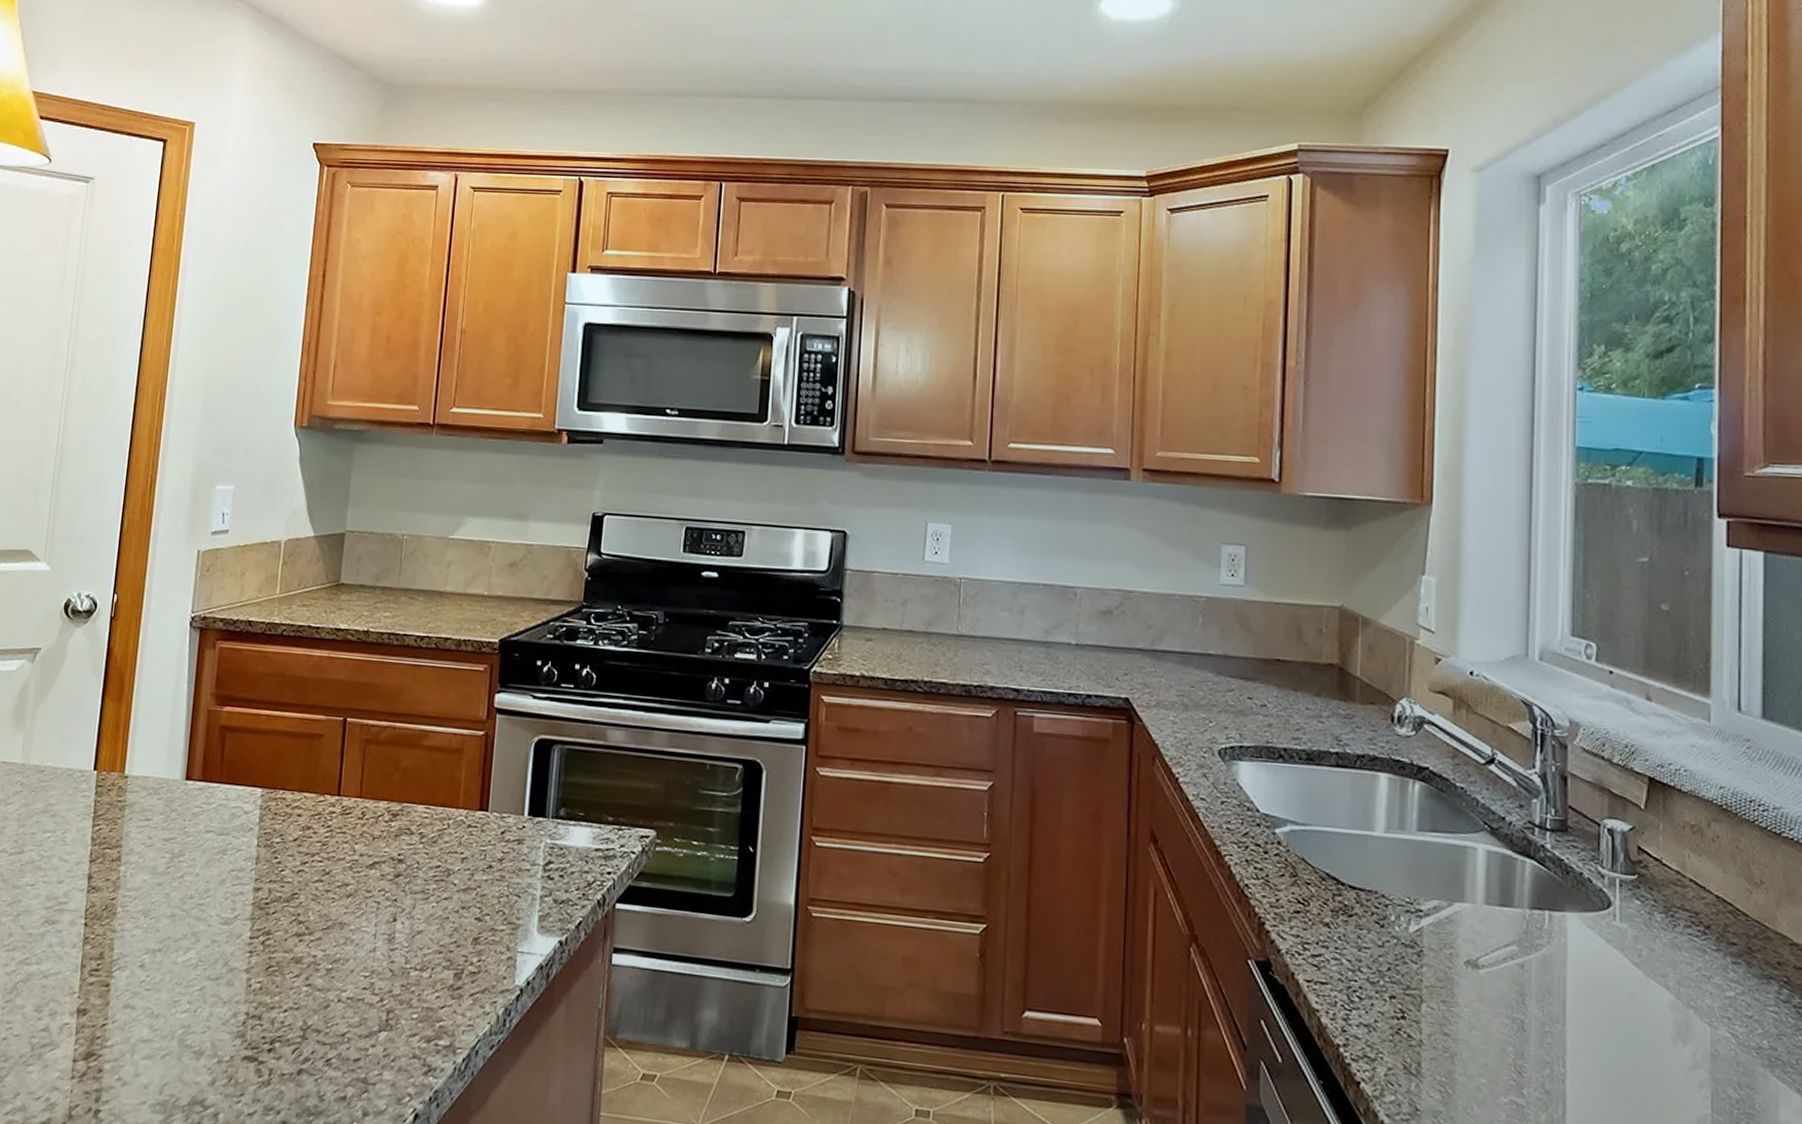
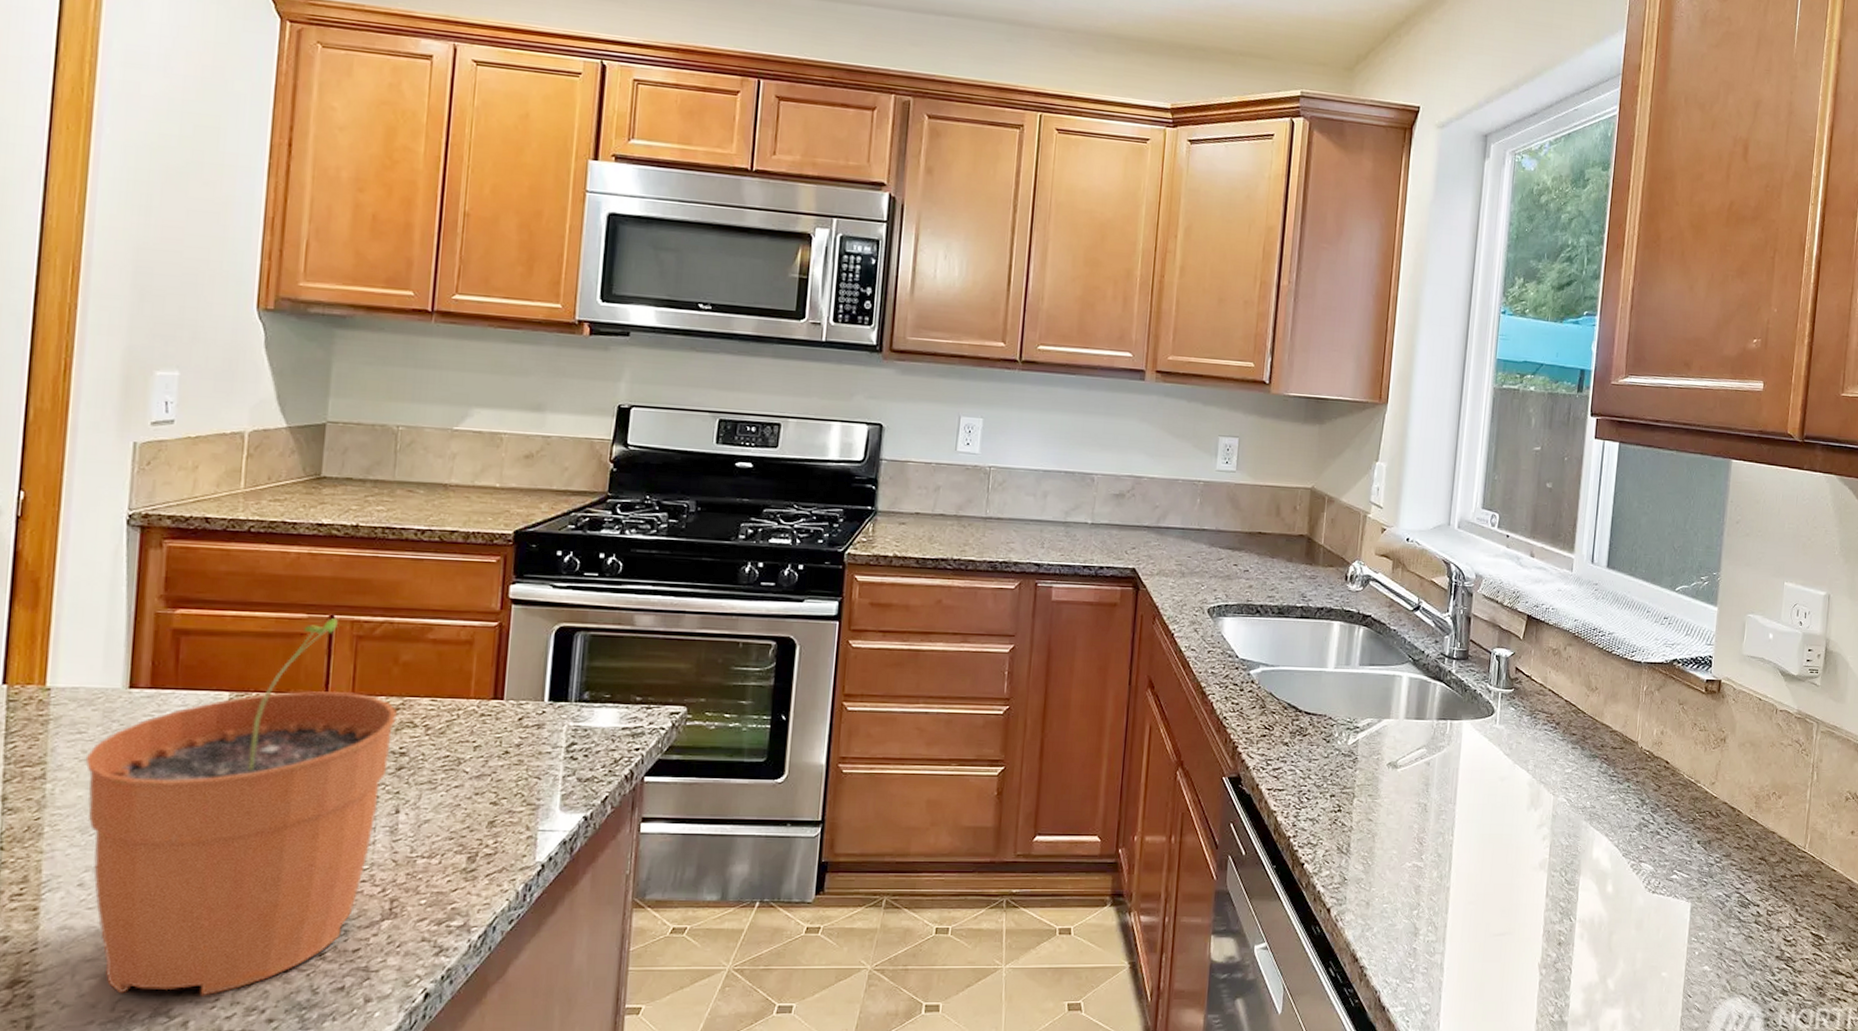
plant pot: none [150,721,397,1090] -> present [85,618,397,996]

